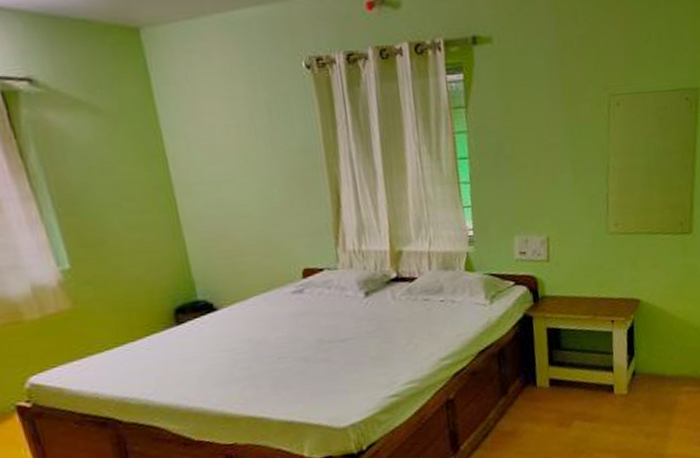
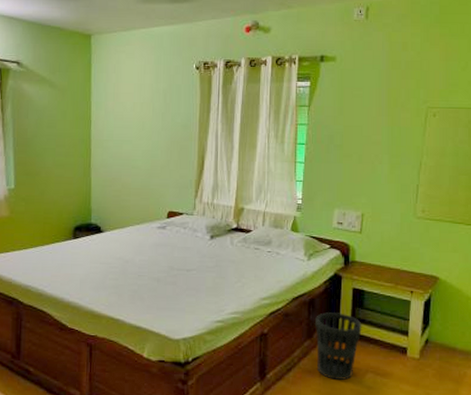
wastebasket: none [508,359,562,436] -> present [315,311,362,380]

